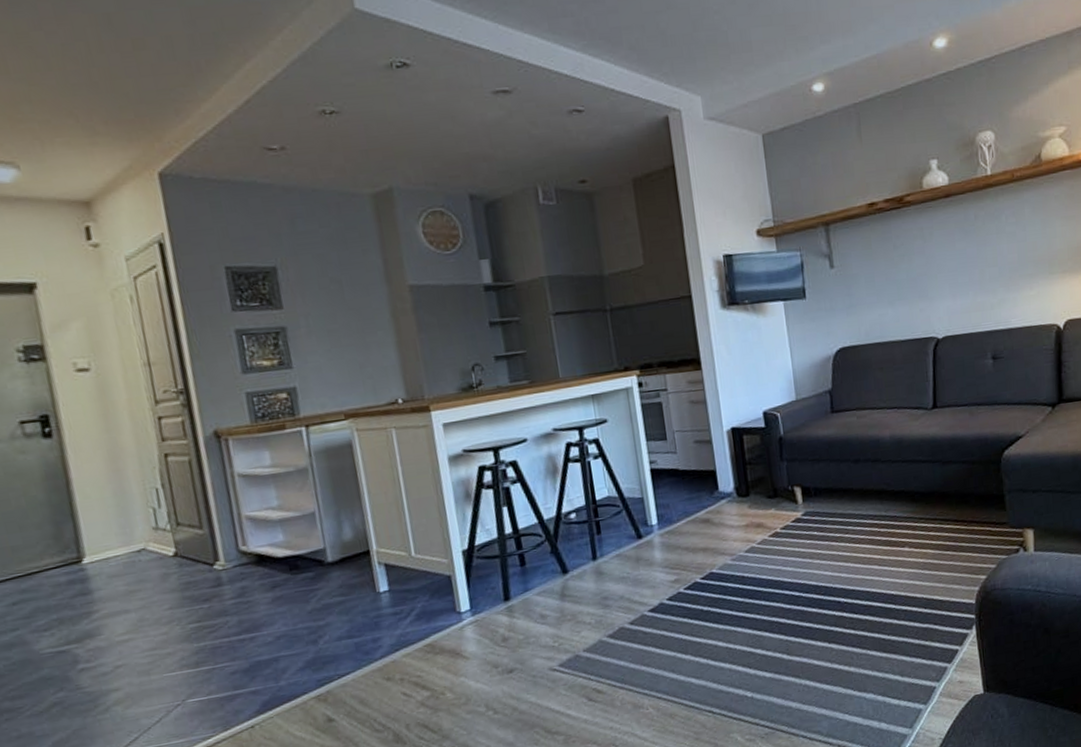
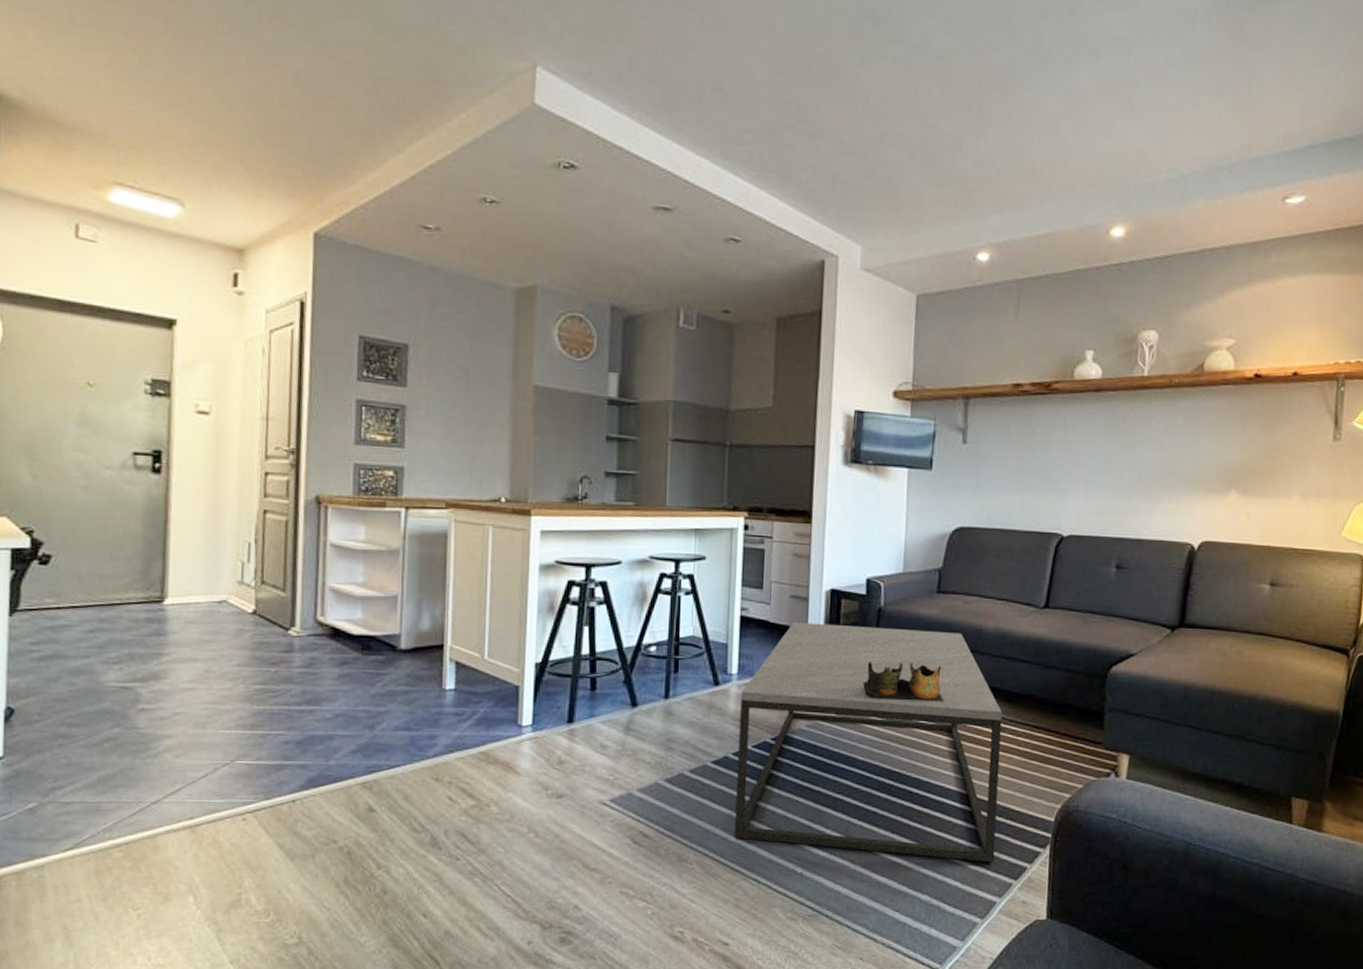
coffee table: none [664,446,927,677] -> present [734,622,1003,863]
decorative bowl: none [777,480,856,522] -> present [863,661,944,702]

